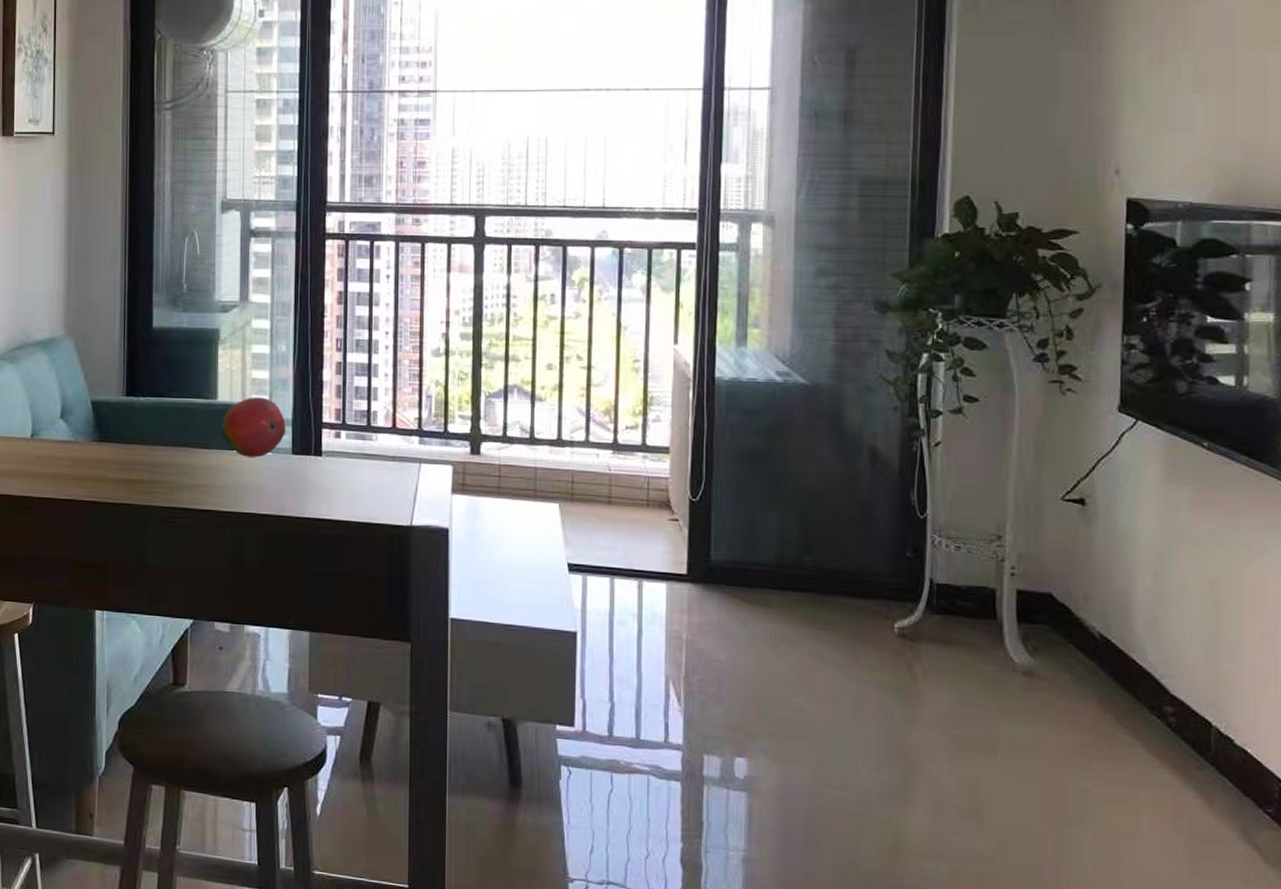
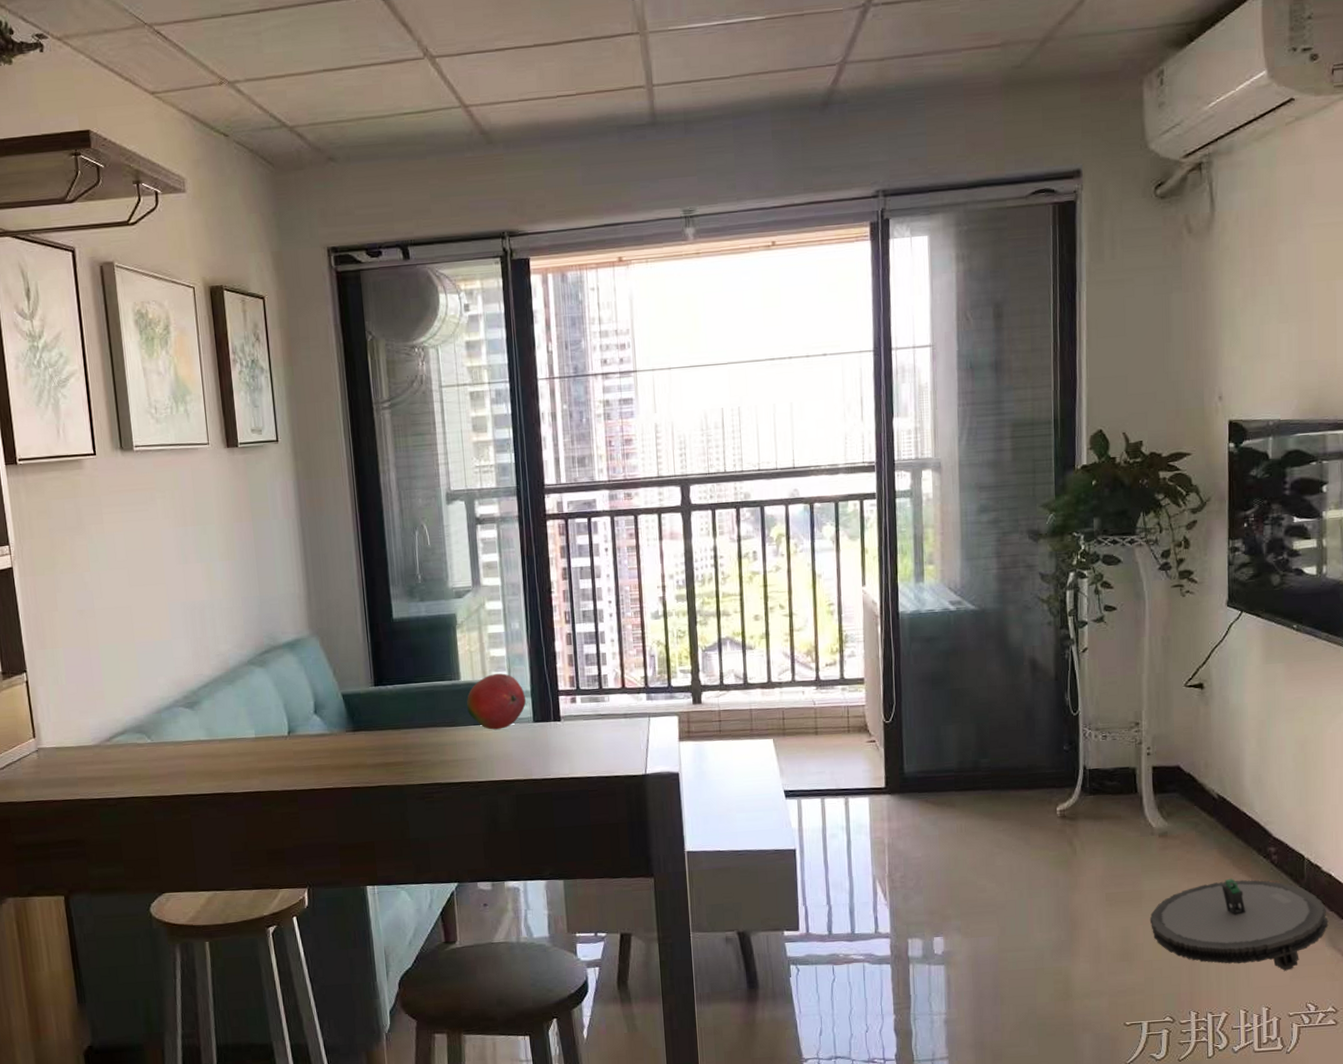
robot vacuum: none [1006,737,1242,863] -> present [1149,878,1329,971]

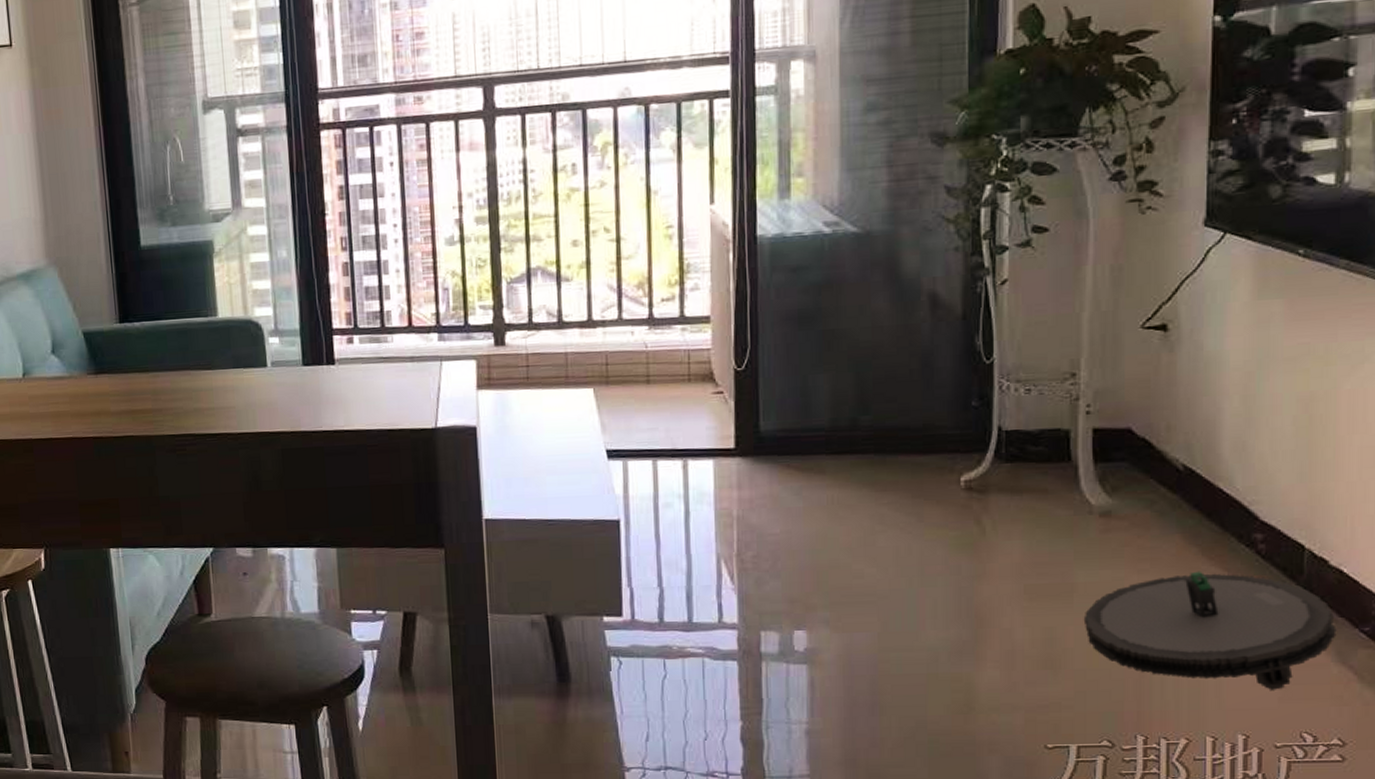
fruit: present [467,673,526,730] -> none [225,309,294,374]

